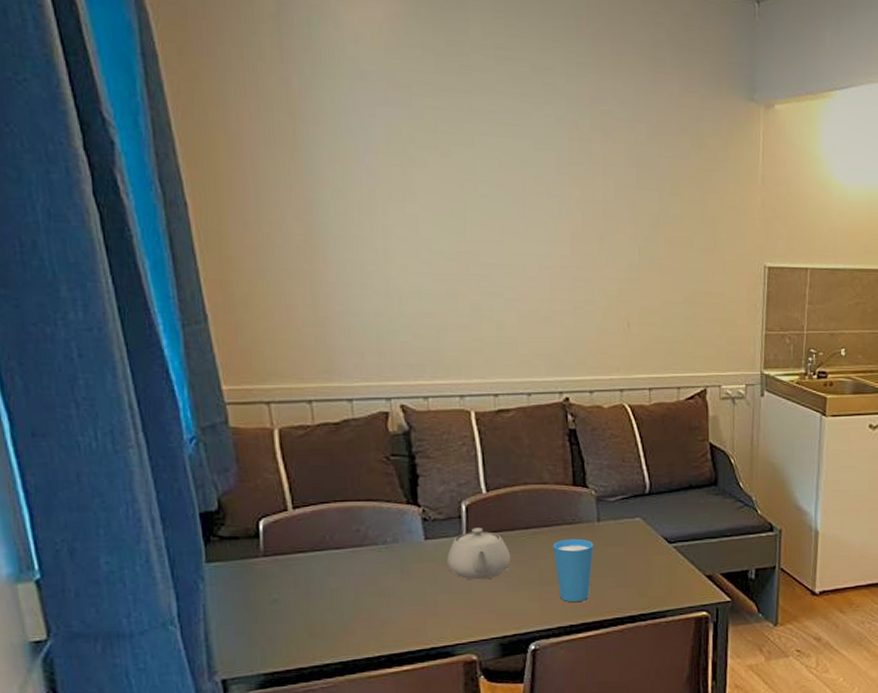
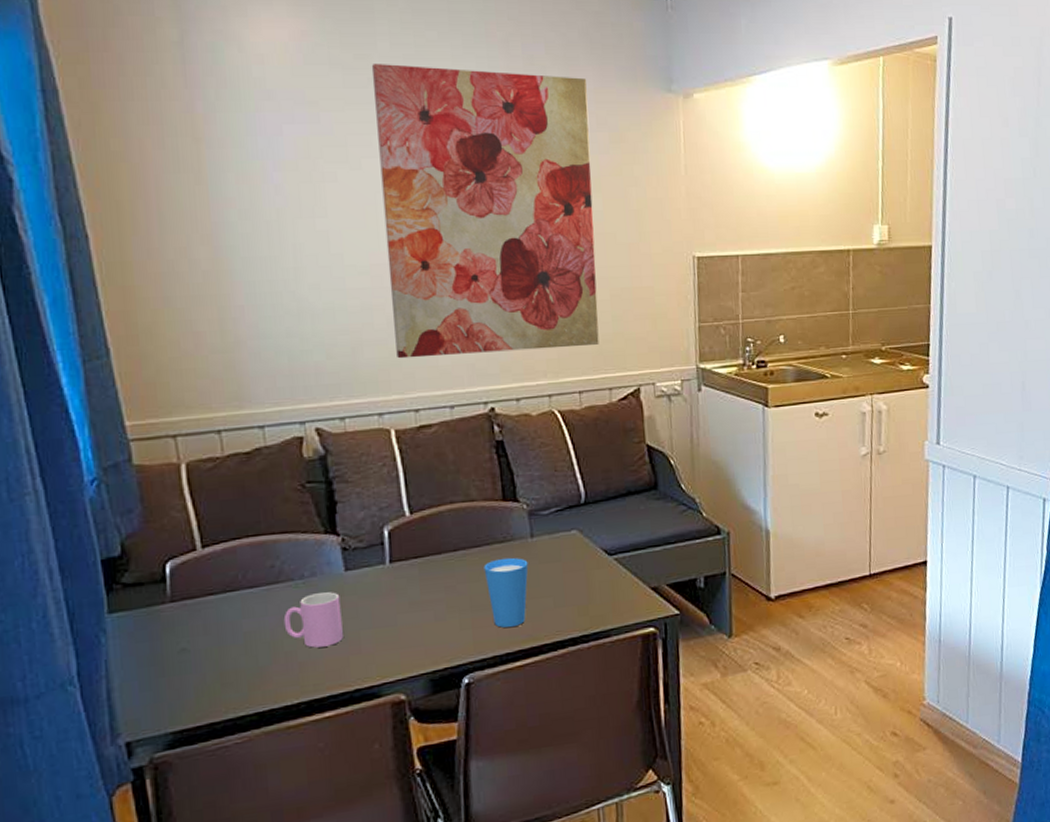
cup: none [367,558,421,608] -> present [283,592,343,648]
teapot: present [447,527,511,580] -> none [369,553,439,612]
wall art: none [463,51,673,346] -> present [371,64,599,359]

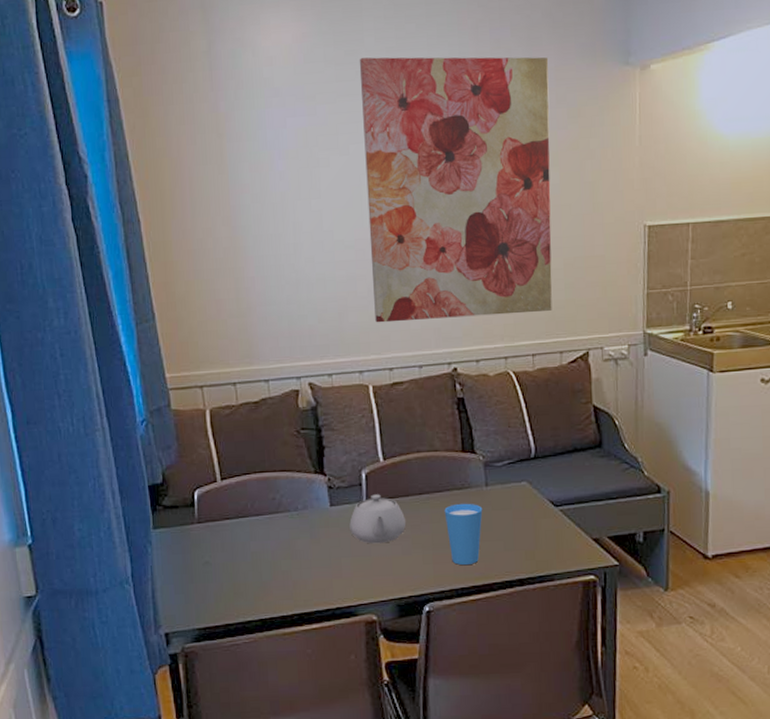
cup: present [283,592,343,648] -> none [281,523,328,570]
teapot: none [369,553,439,612] -> present [349,494,407,544]

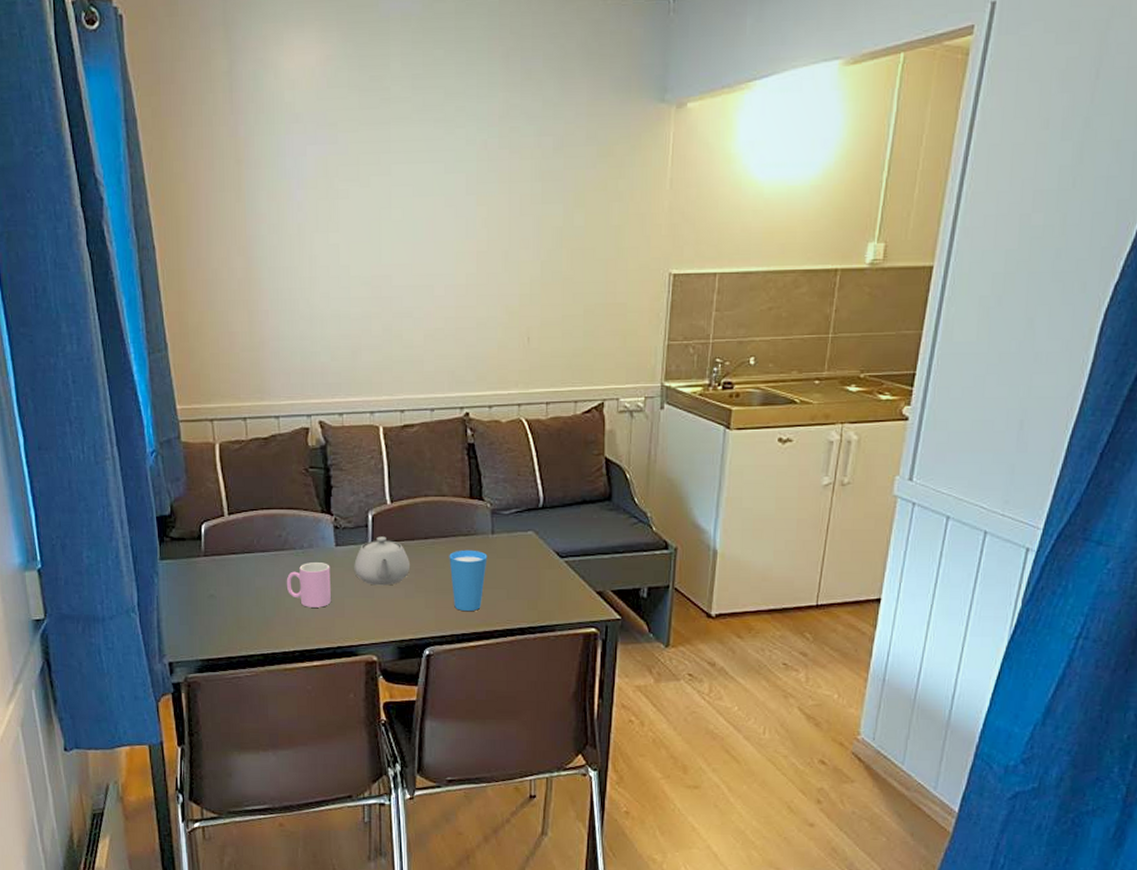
cup: none [281,523,328,570] -> present [286,562,331,608]
wall art: present [359,57,552,323] -> none [384,84,581,363]

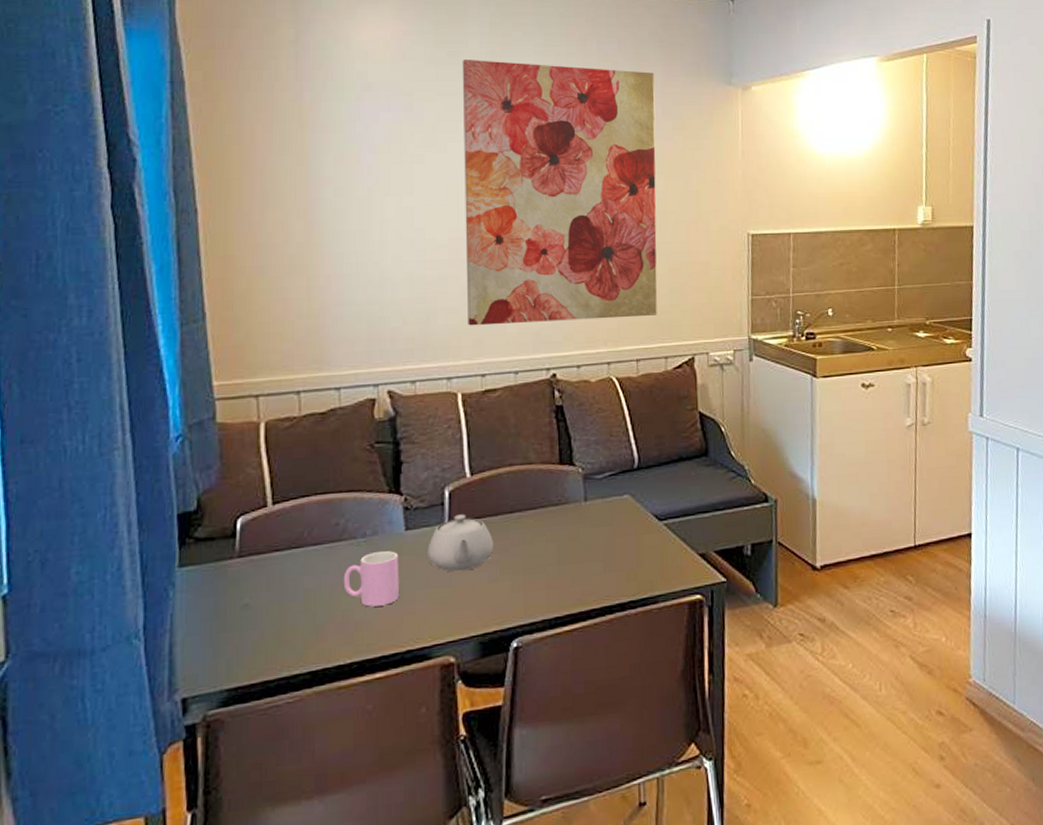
wall art: none [384,84,581,363] -> present [462,60,657,326]
cup: present [449,550,487,611] -> none [538,520,581,591]

